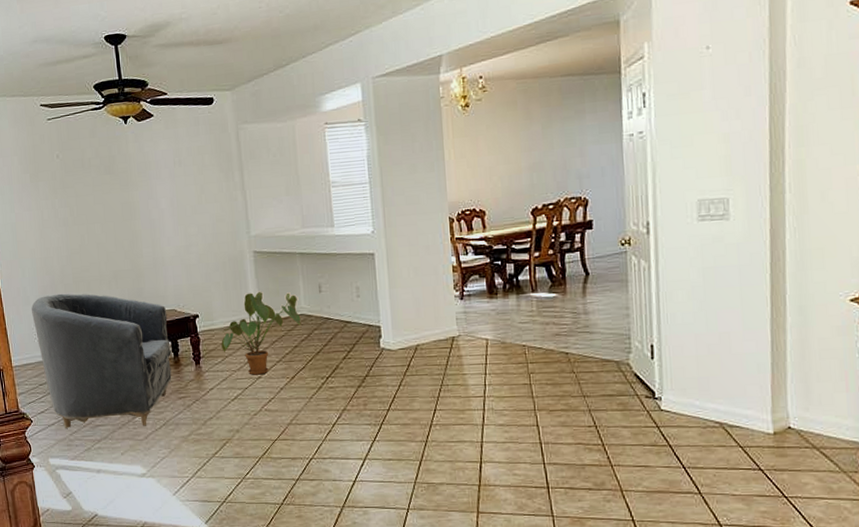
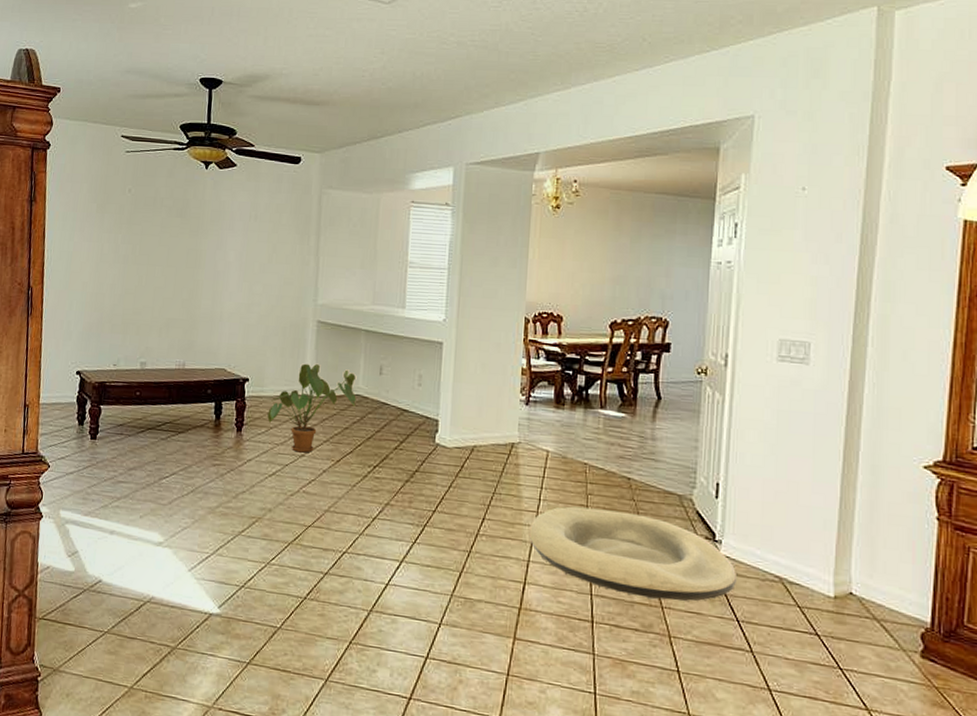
armchair: present [32,293,172,429] -> none [71,333,216,490]
dog bed: none [478,384,680,459] -> present [528,506,738,602]

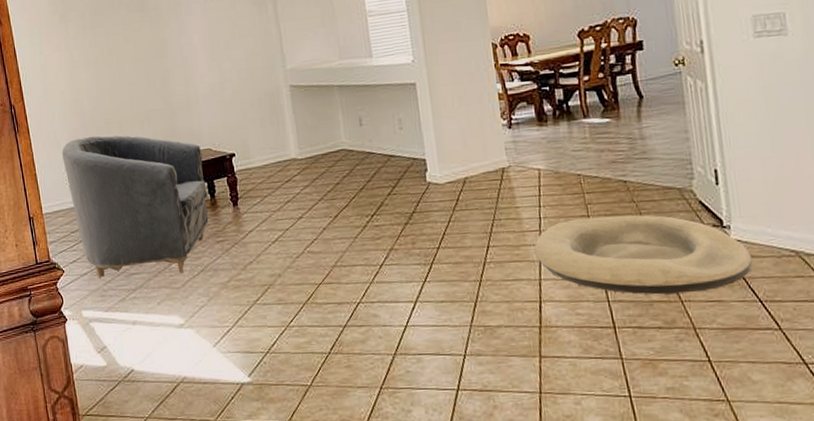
armchair: none [71,333,216,490] -> present [62,135,209,279]
house plant: present [267,363,357,453] -> none [259,127,342,215]

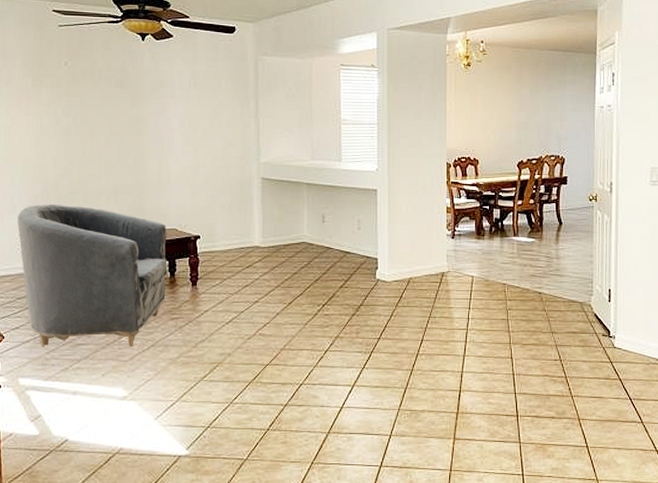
dog bed: present [534,215,753,295] -> none [461,321,629,390]

